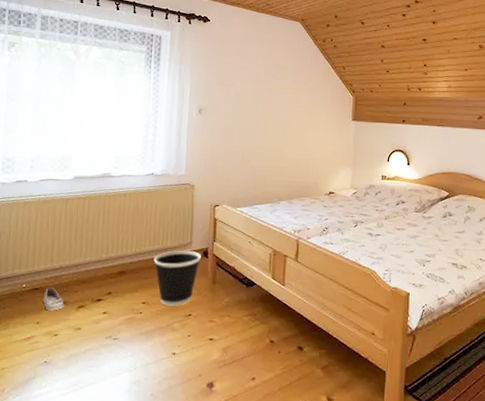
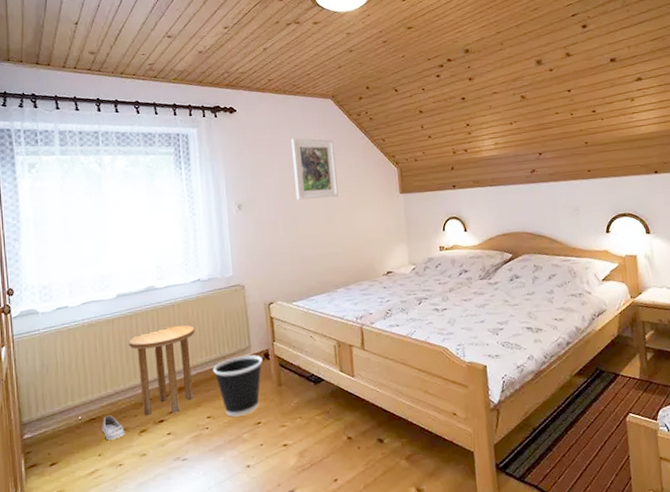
side table: none [79,213,143,294] -> present [129,325,195,416]
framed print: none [254,54,297,115] -> present [290,138,338,200]

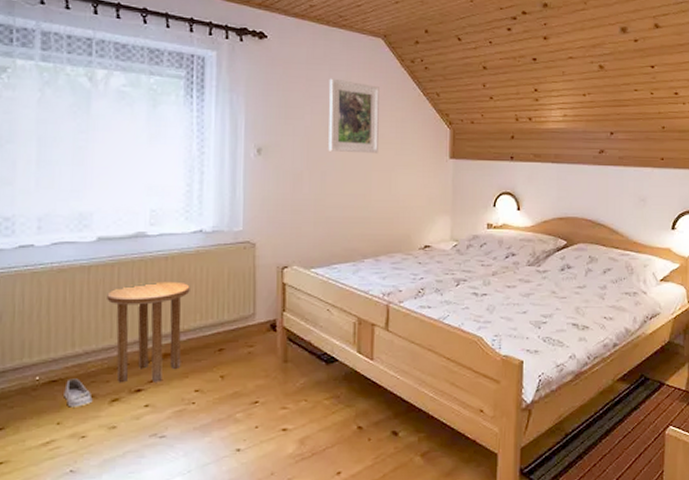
wastebasket: present [212,355,262,417] -> none [207,324,268,393]

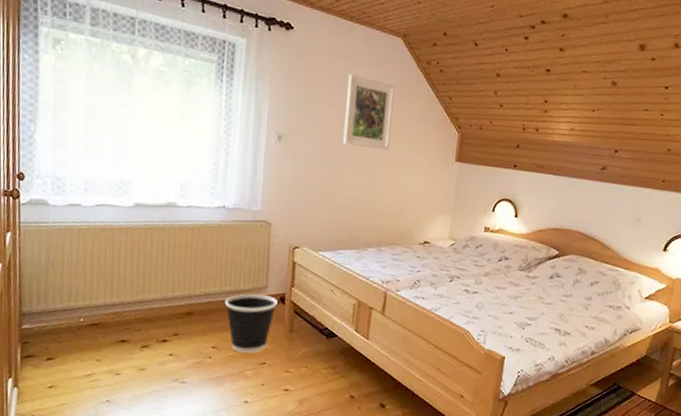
shoe: present [64,378,93,408] -> none [103,324,127,349]
side table: present [107,281,190,383] -> none [141,248,212,336]
wastebasket: none [207,324,268,393] -> present [224,294,278,353]

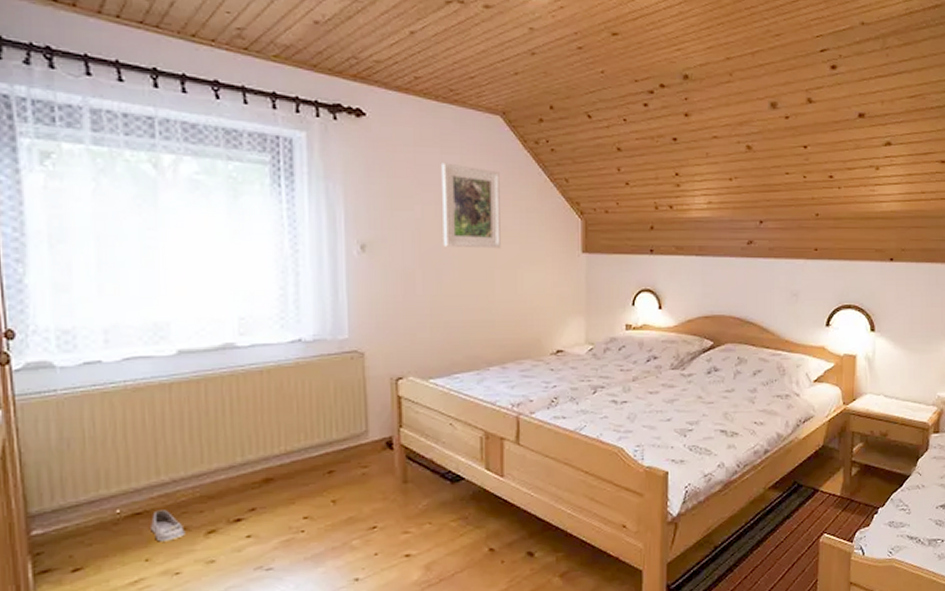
shoe: none [103,324,127,349] -> present [151,510,185,542]
wastebasket: present [224,294,278,353] -> none [314,442,383,519]

